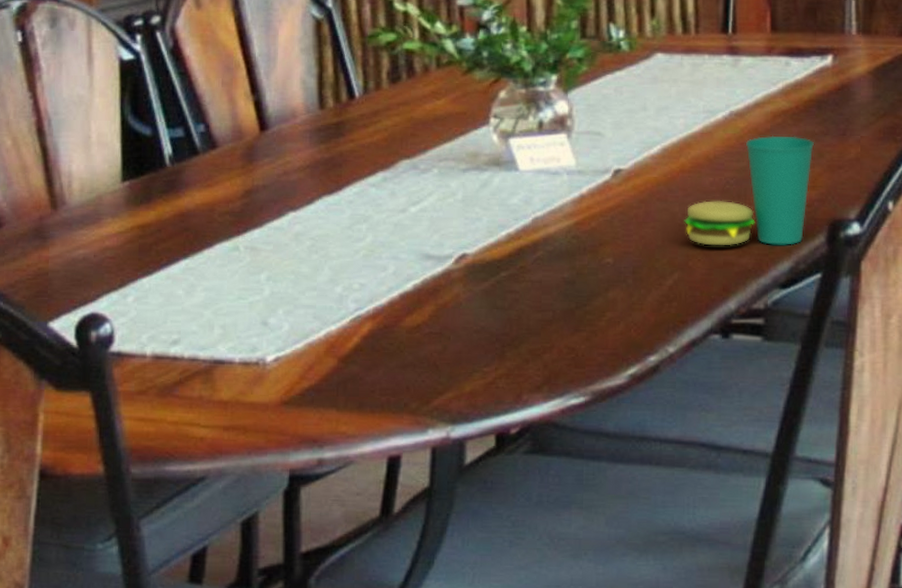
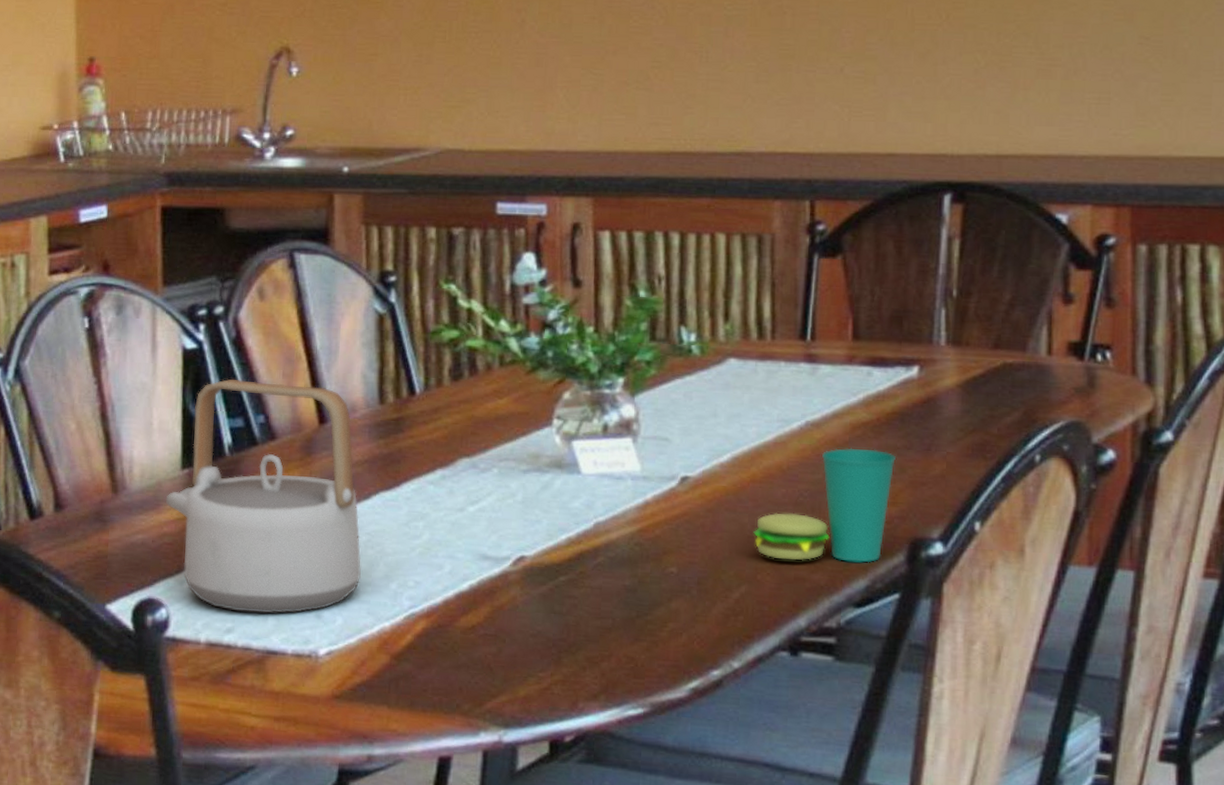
teapot: none [106,88,306,323] -> present [165,378,361,614]

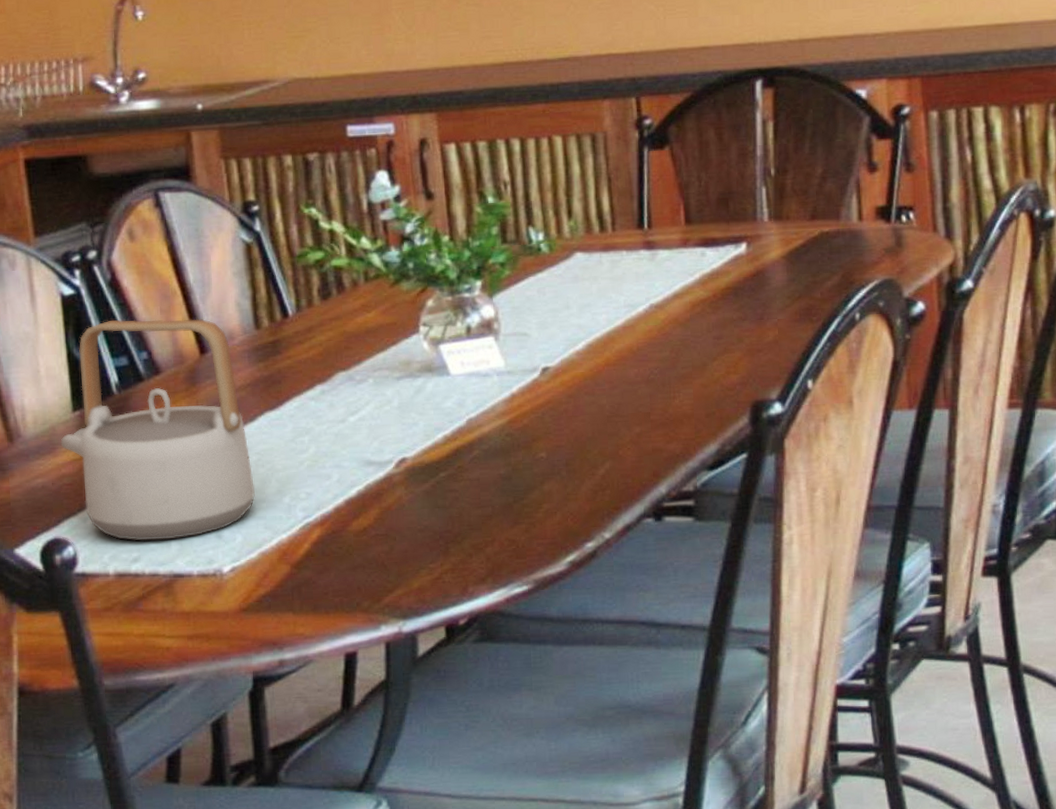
cup: present [753,448,896,563] -> none [612,323,733,435]

